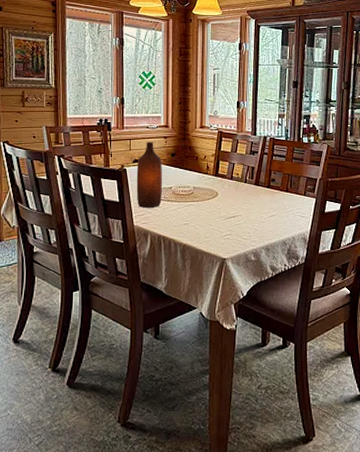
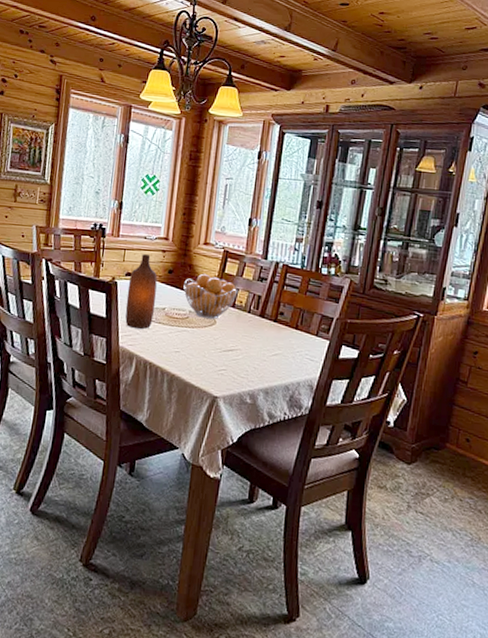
fruit basket: none [186,153,234,192] -> present [183,273,238,319]

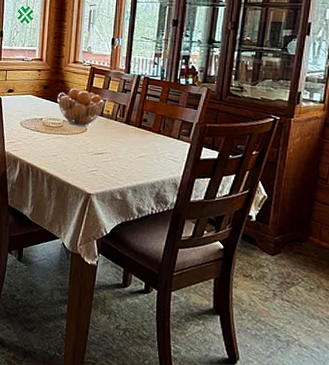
bottle: present [125,254,157,329] -> none [9,74,35,137]

